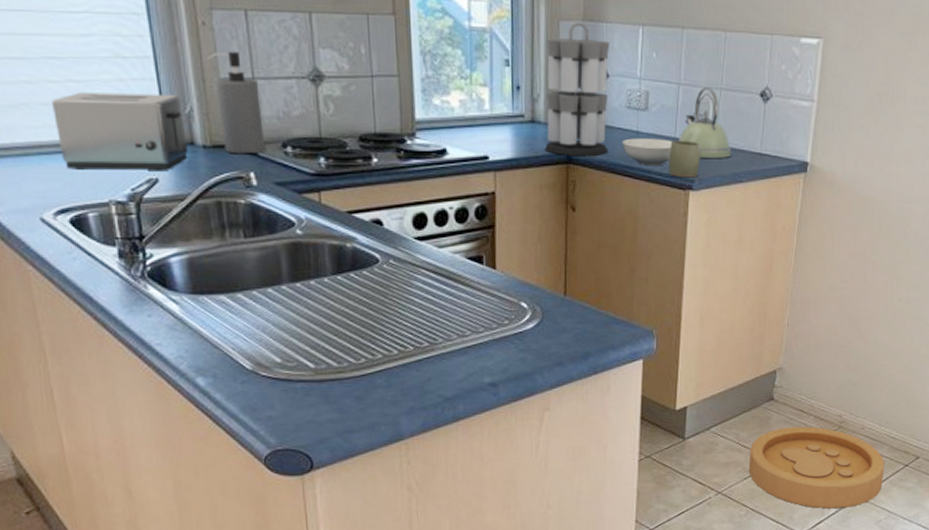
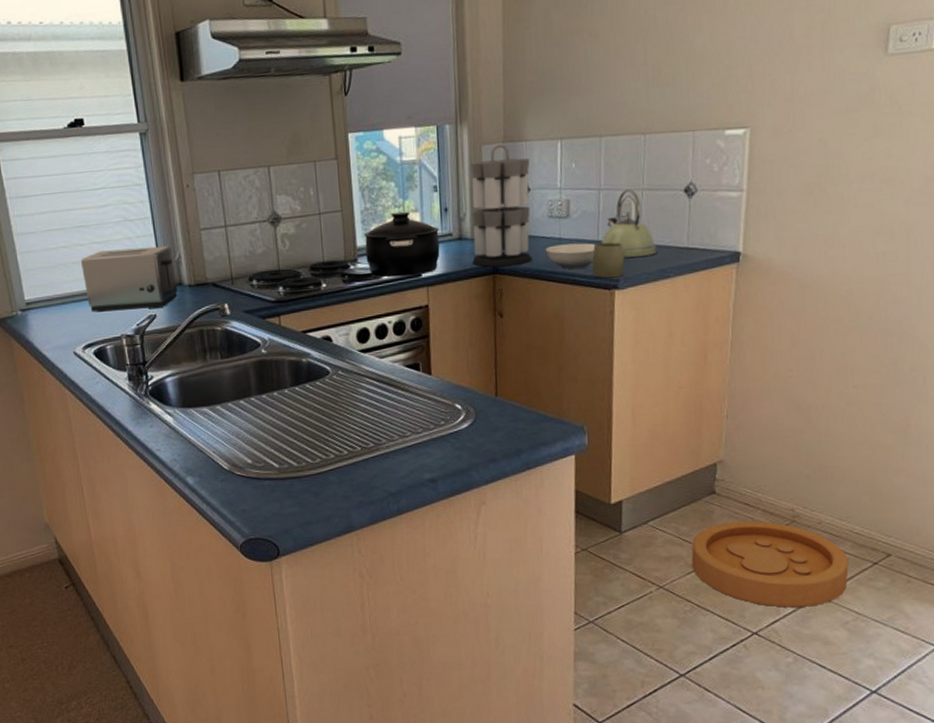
soap dispenser: present [207,51,265,155] -> none [190,205,236,290]
saucepan: none [425,84,511,158] -> present [365,211,440,277]

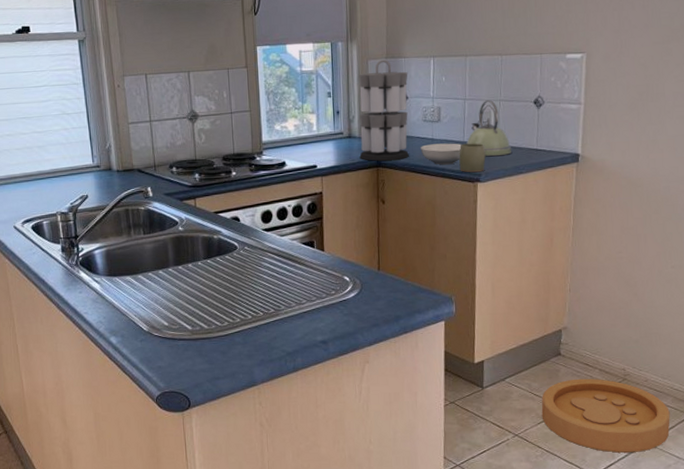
toaster: present [81,245,178,313] -> none [23,136,107,192]
saucepan: present [365,211,440,277] -> none [269,113,333,168]

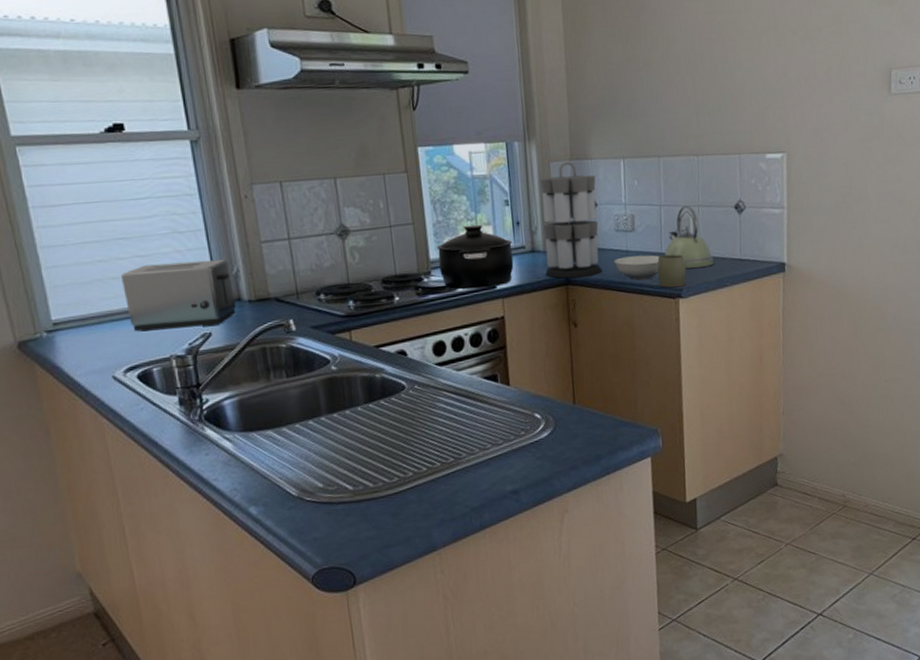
toaster: none [23,136,107,192] -> present [121,259,236,332]
saucepan: none [269,113,333,168] -> present [437,224,514,290]
pet bowl: present [541,378,670,453] -> none [760,508,893,588]

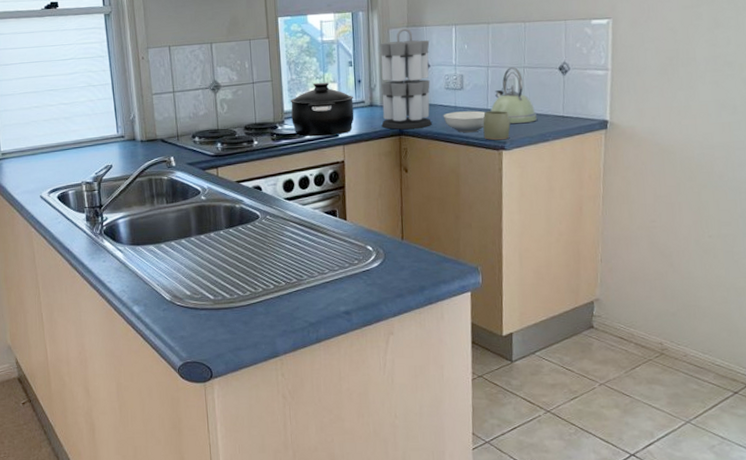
toaster: present [121,259,236,332] -> none [51,107,131,162]

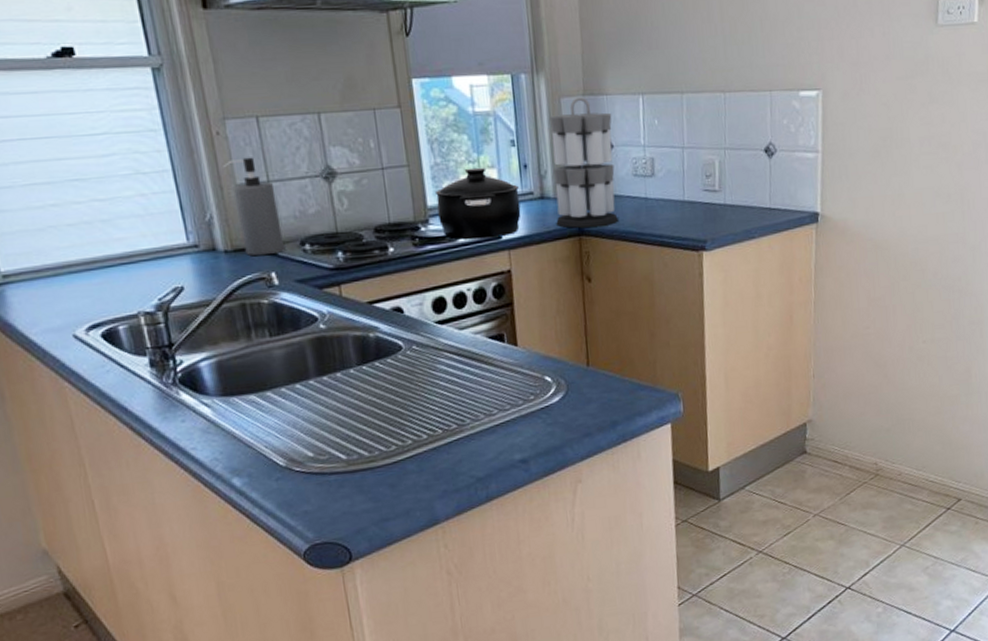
soap dispenser: none [144,74,181,145] -> present [223,157,284,256]
bowl: present [443,110,486,133] -> none [631,203,682,231]
mug: present [482,110,511,141] -> none [678,202,711,240]
kettle: present [490,67,538,125] -> none [687,148,742,219]

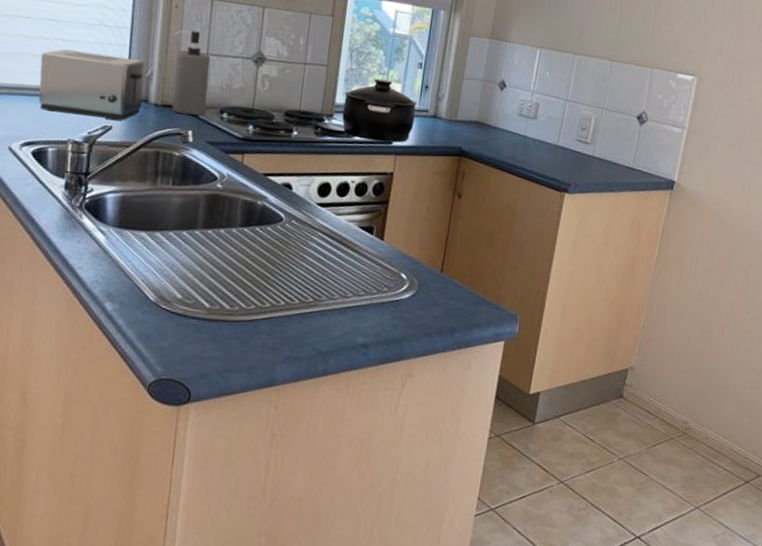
toaster: none [78,204,210,286] -> present [38,49,145,121]
spice rack: present [549,97,618,228] -> none [442,39,511,153]

